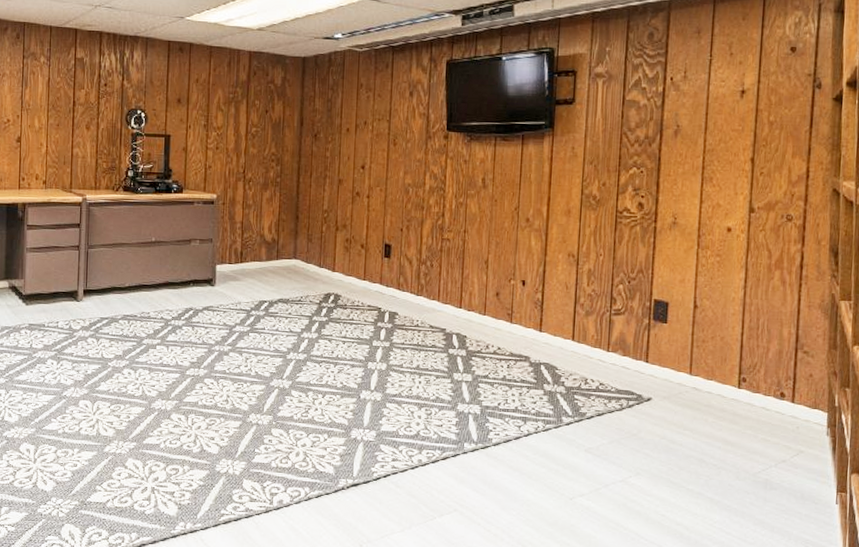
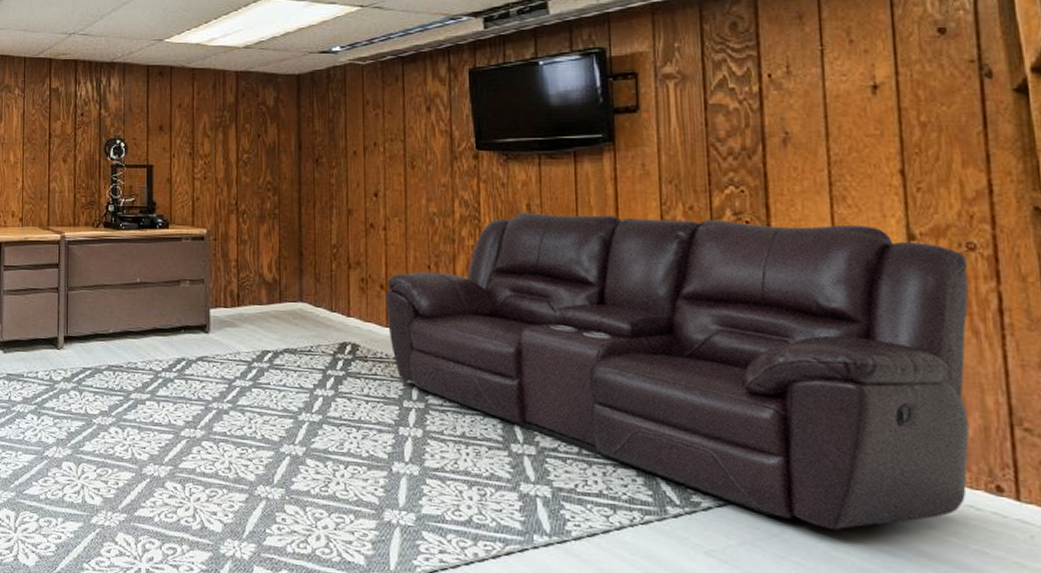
sofa: none [364,185,786,429] -> present [386,213,970,530]

